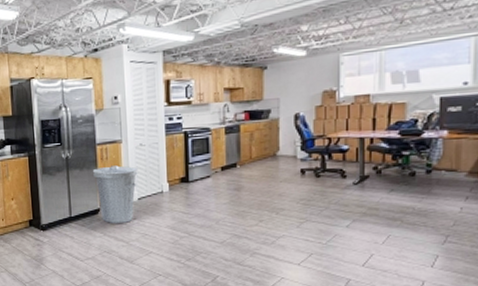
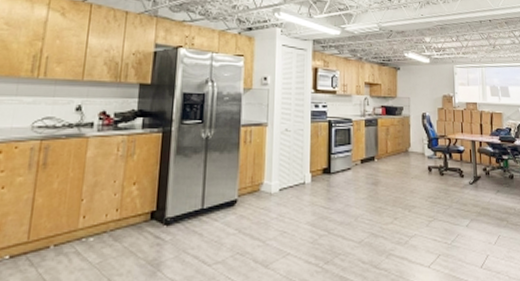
trash can: present [92,165,138,224] -> none [233,150,281,219]

